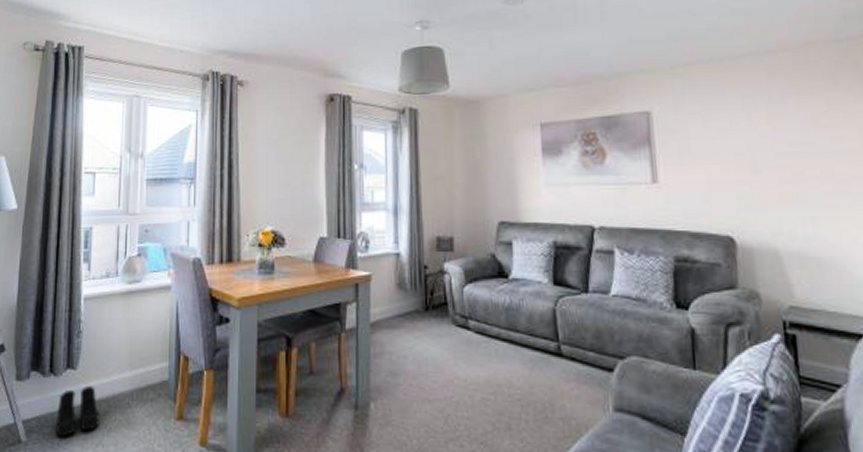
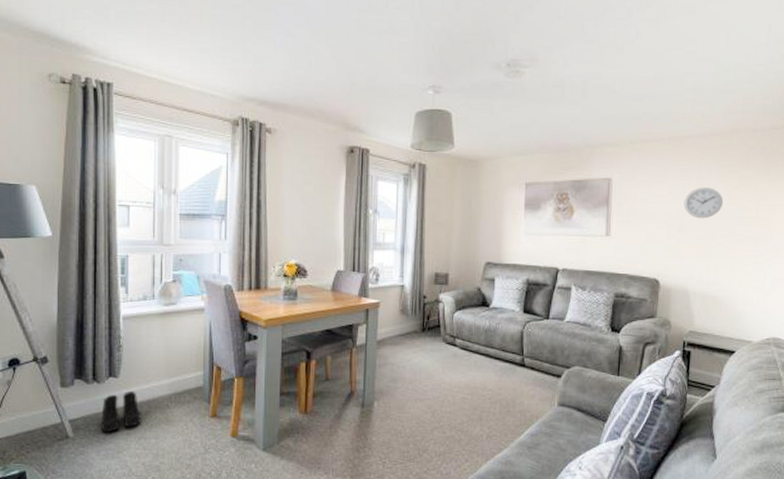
wall clock: none [753,115,810,156] -> present [684,187,724,219]

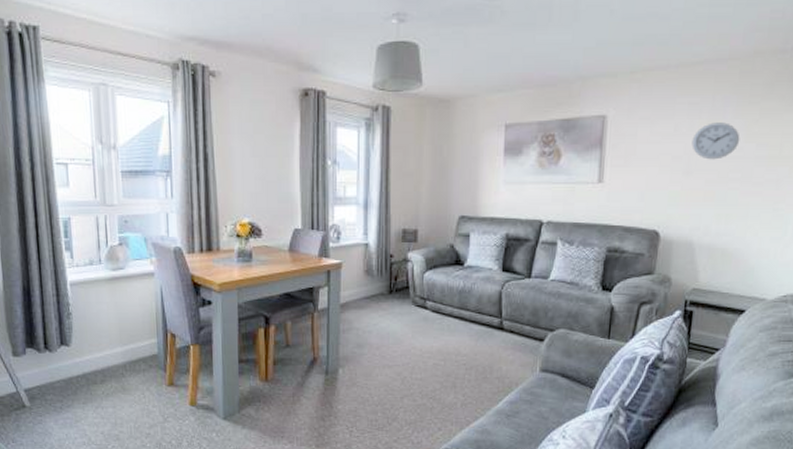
boots: present [101,390,141,433] -> none [56,359,97,402]

